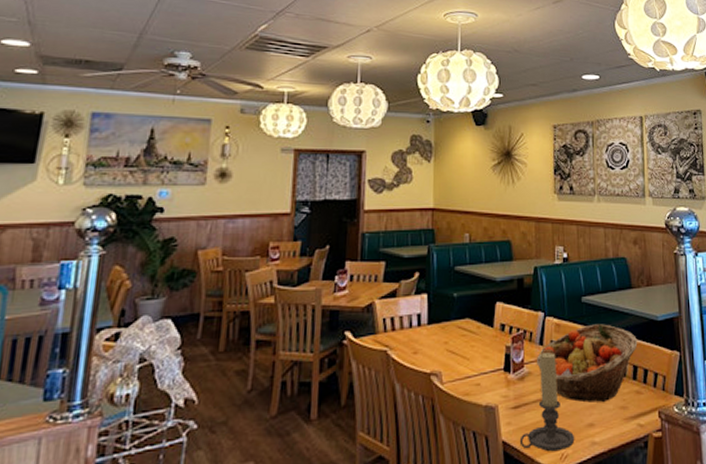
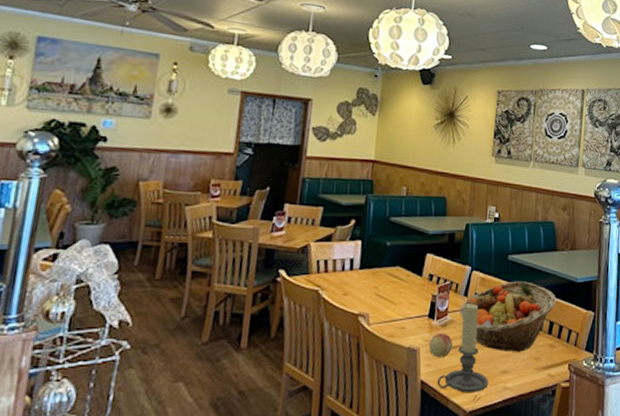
fruit: none [507,386,533,414] -> present [428,332,453,357]

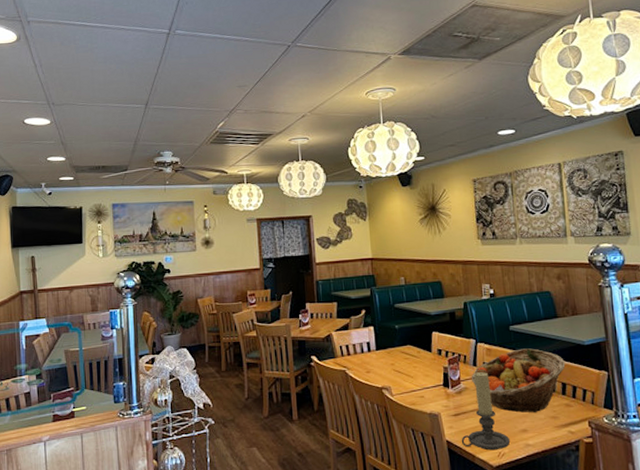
fruit: present [428,332,453,357] -> none [448,399,470,420]

